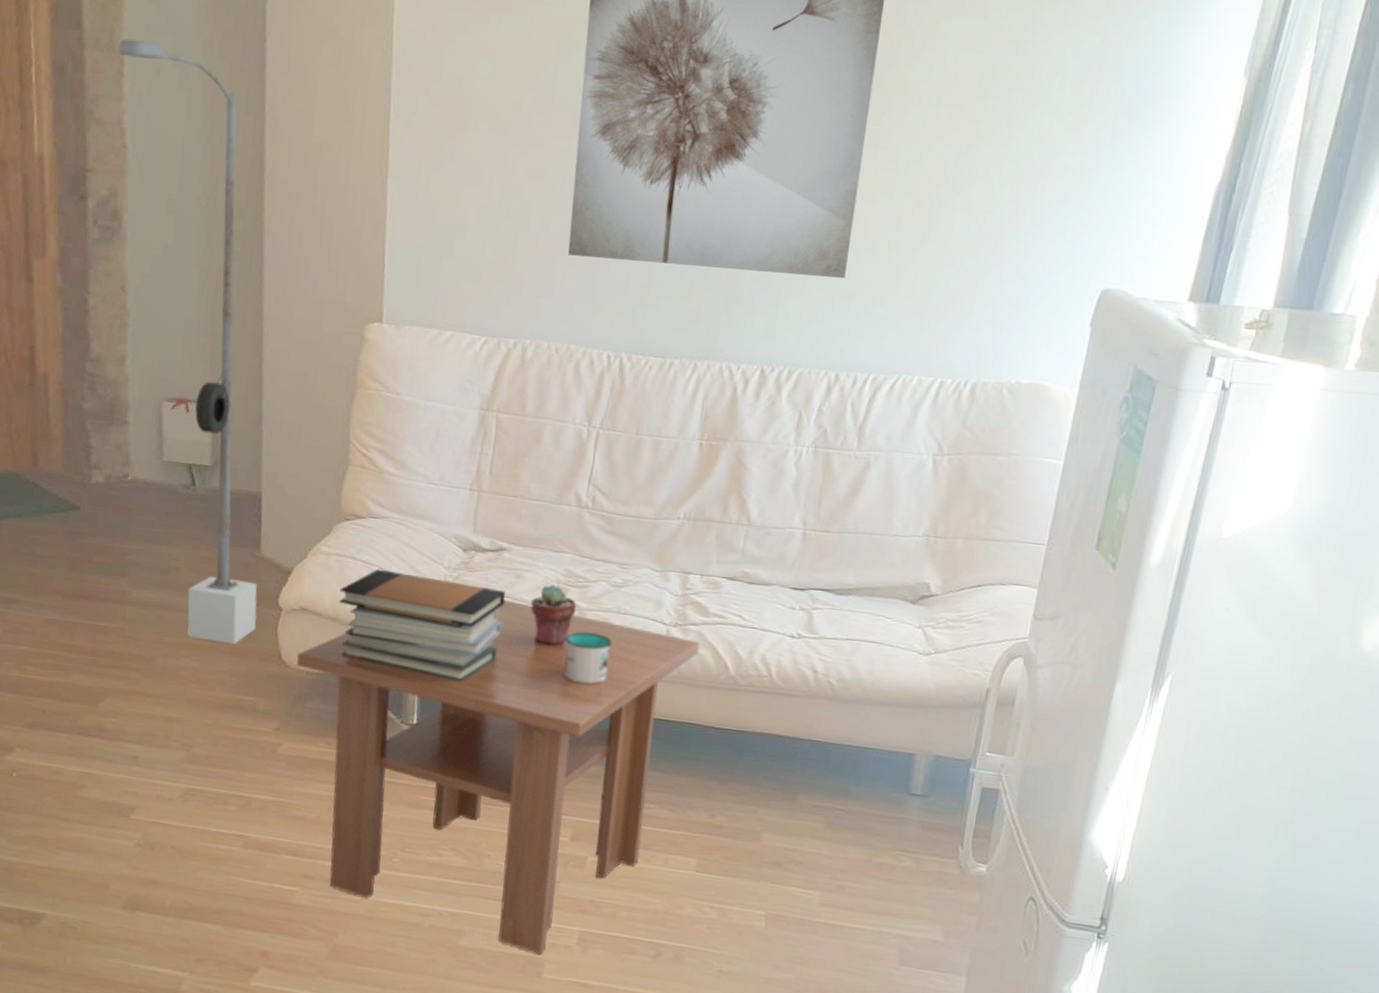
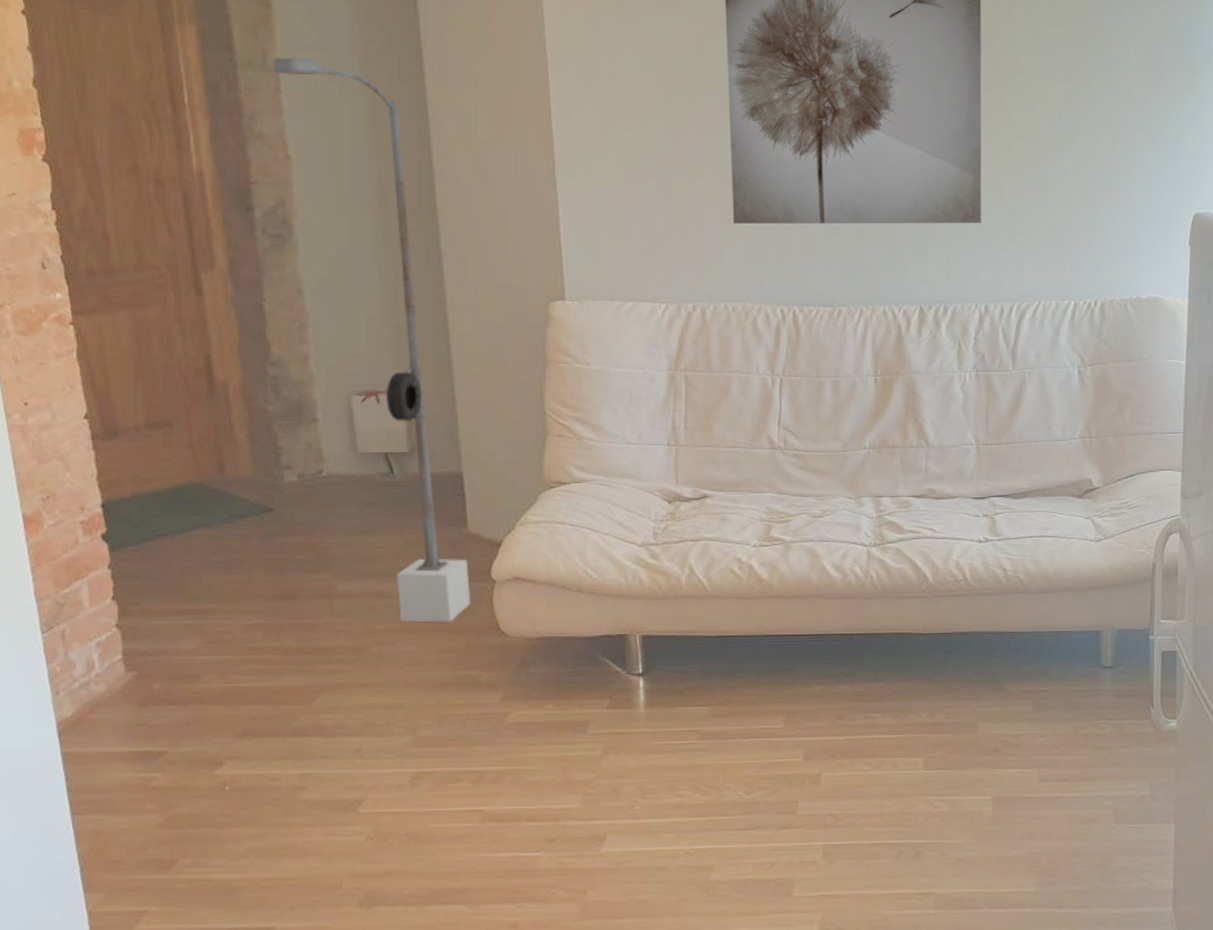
coffee table: present [297,599,701,955] -> none [515,543,899,875]
book stack: present [338,568,506,682] -> none [552,530,714,626]
potted succulent: present [531,584,577,646] -> none [739,522,782,580]
mug: present [563,632,612,685] -> none [775,563,819,611]

